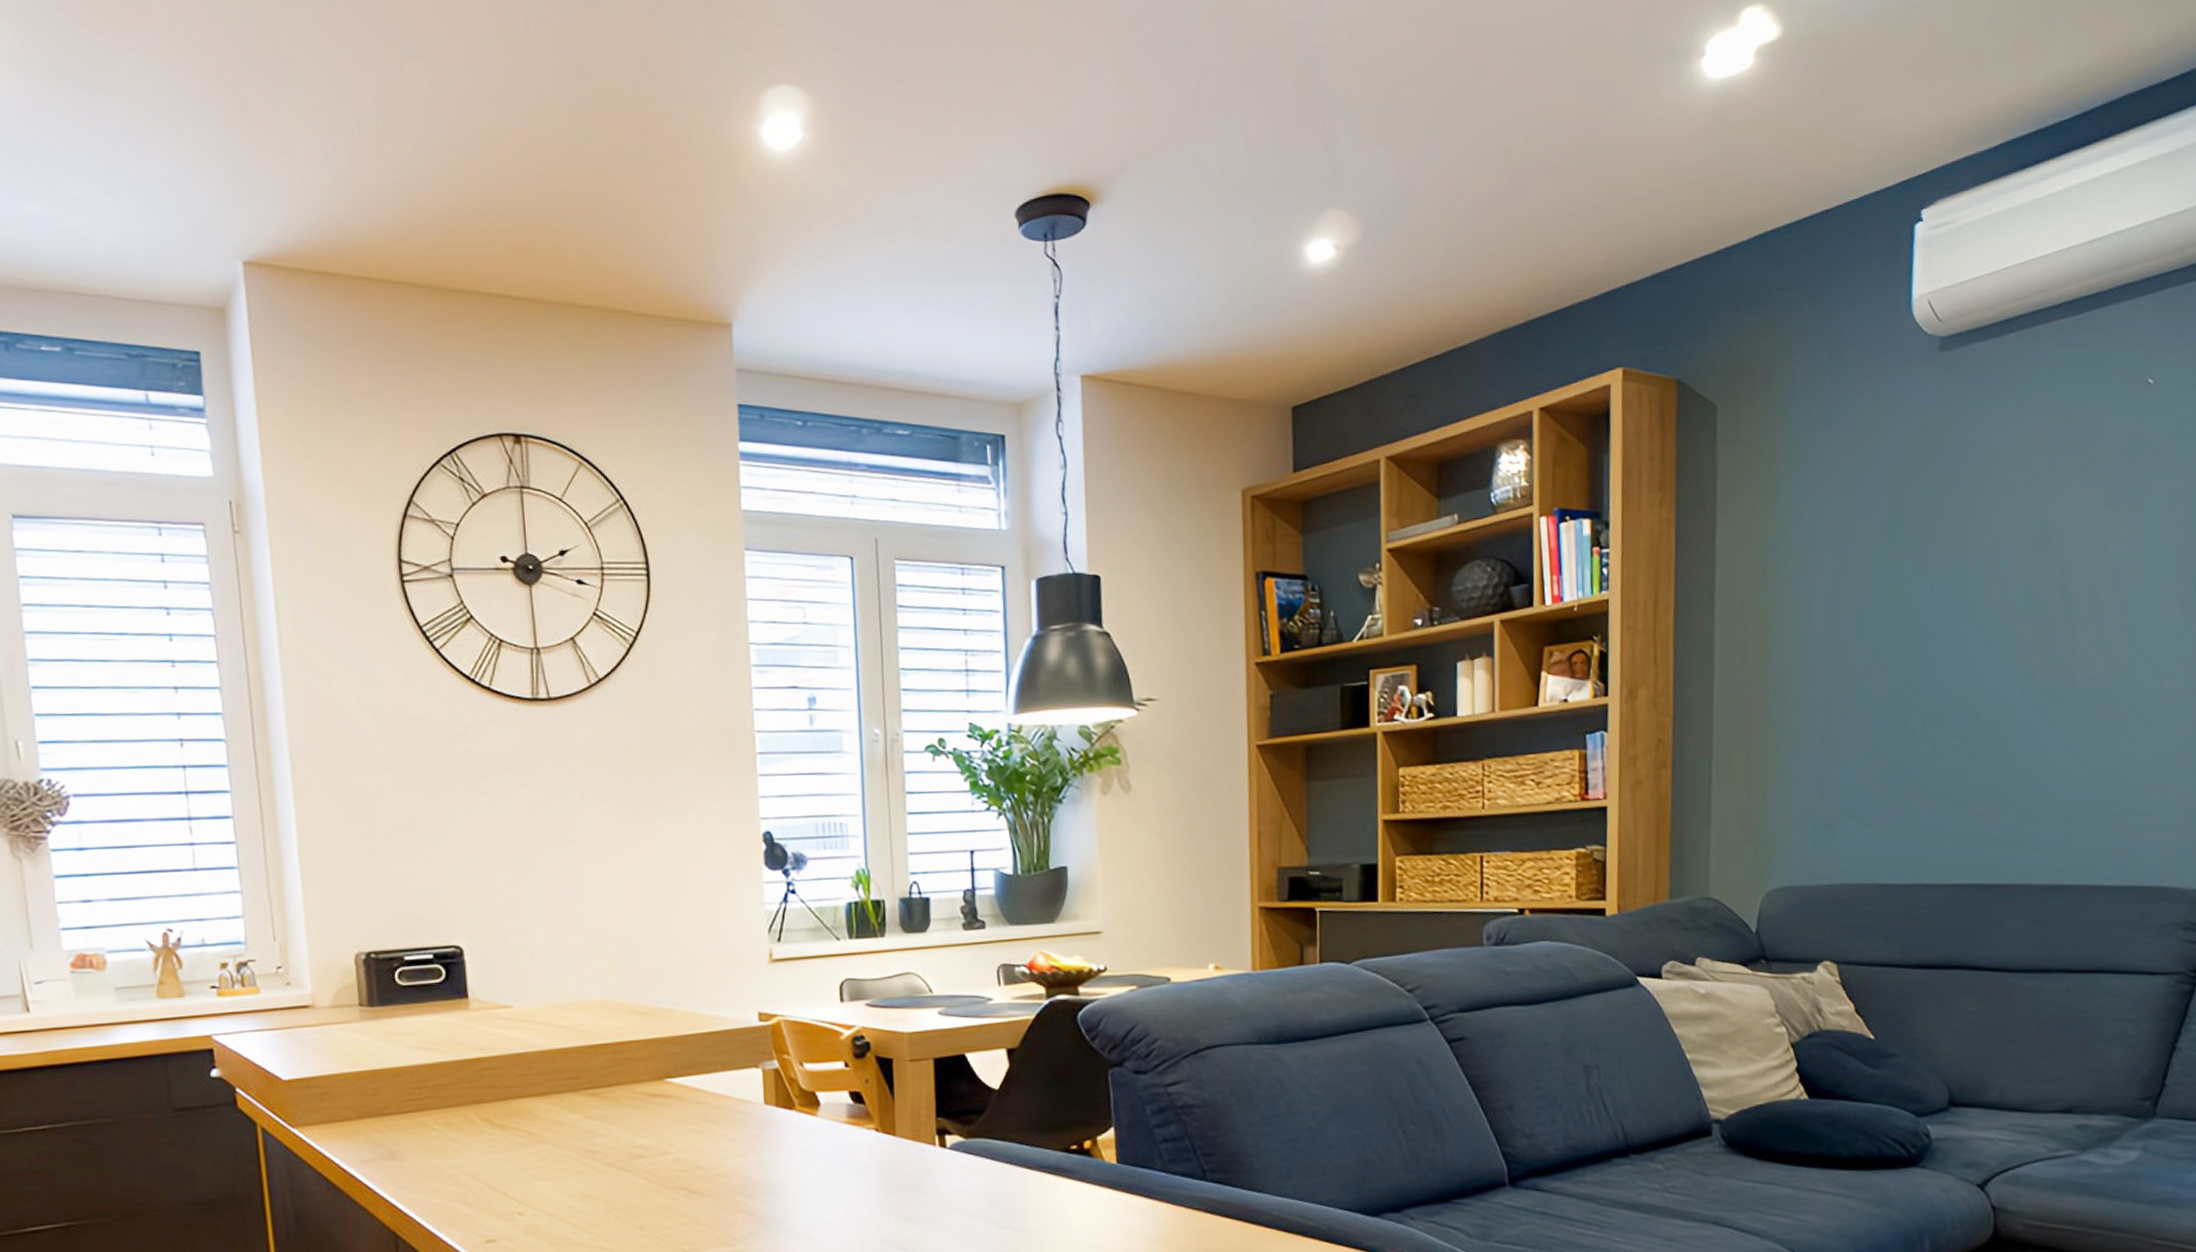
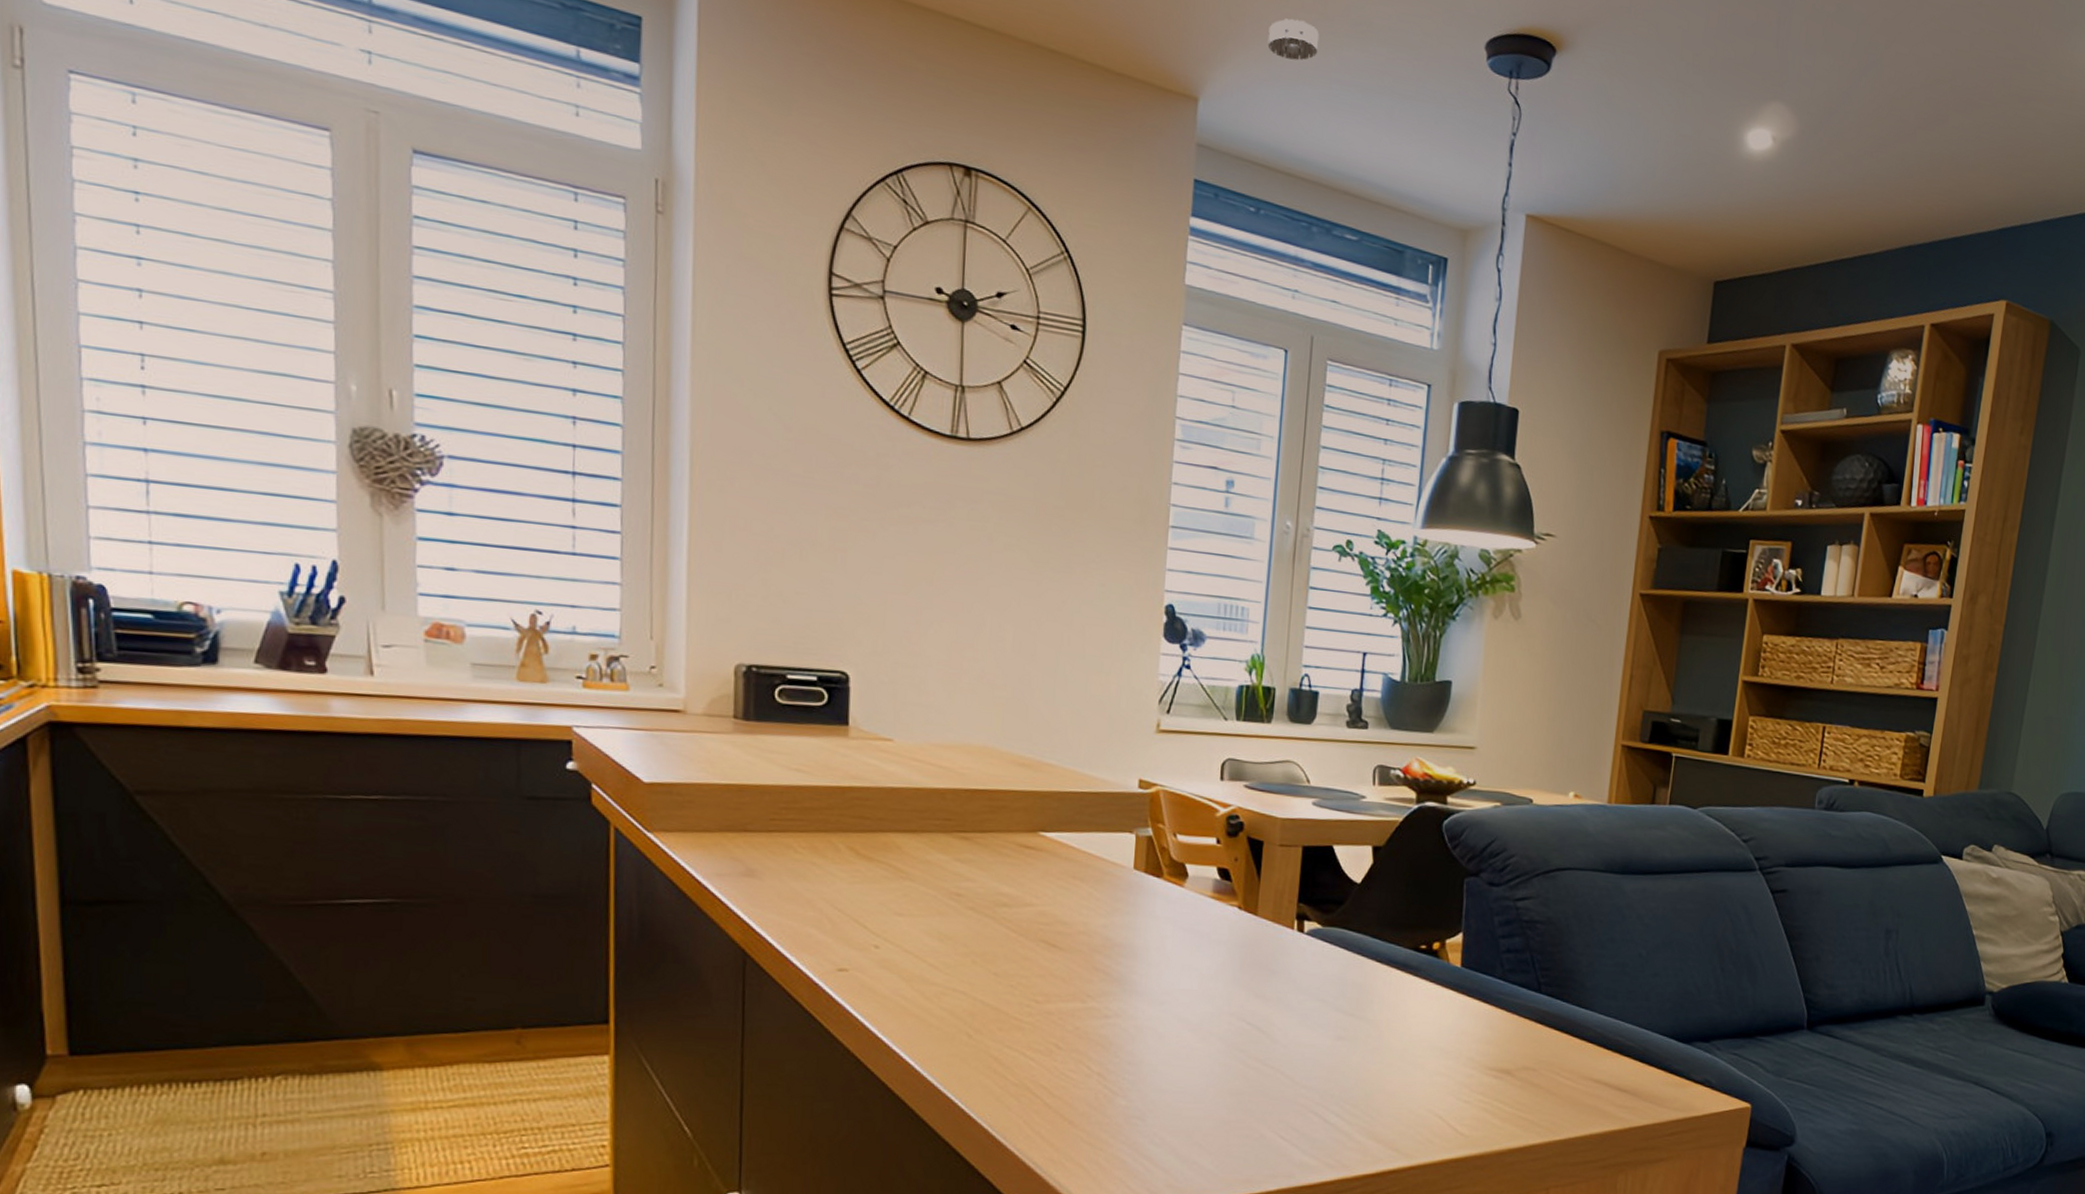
smoke detector: none [793,226,845,268] -> present [1267,18,1320,61]

